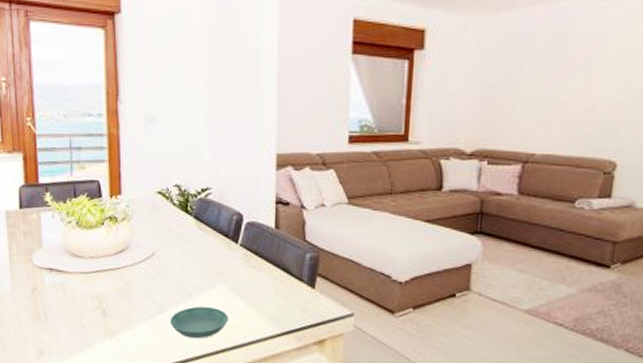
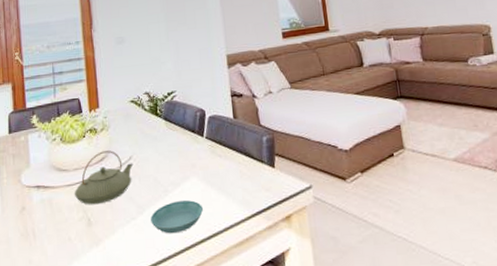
teapot: none [90,242,156,297] -> present [75,150,134,205]

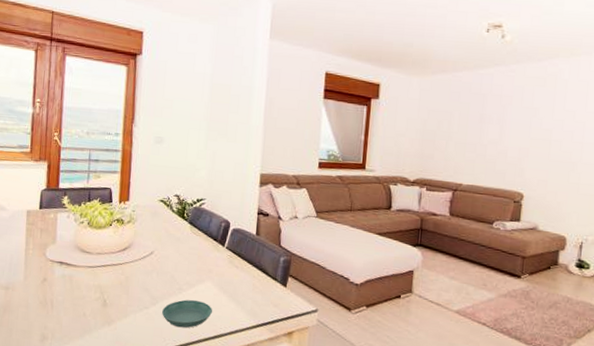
teapot: present [75,150,134,205] -> none [95,242,154,289]

